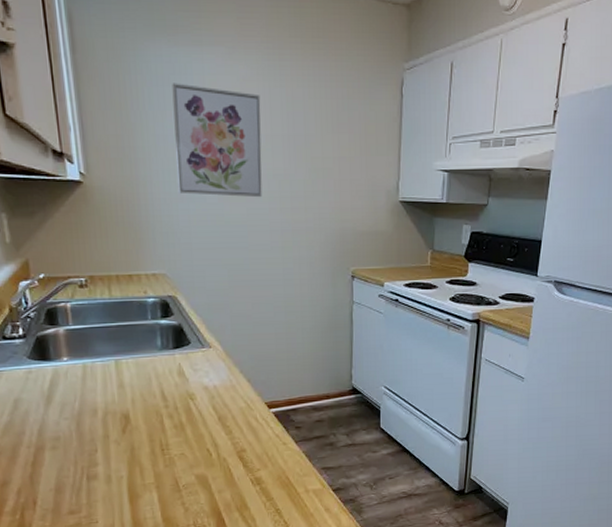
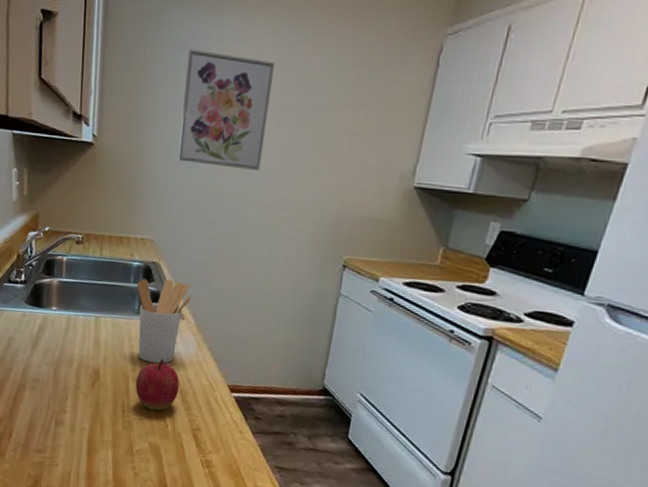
utensil holder: none [156,311,216,396] -> present [137,278,192,364]
apple: none [170,390,217,443] -> present [135,359,180,411]

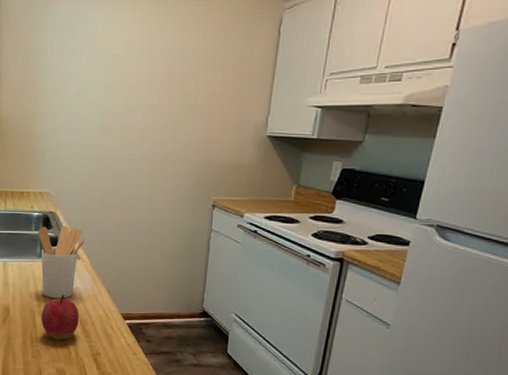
wall art: present [178,49,275,171] -> none [67,31,144,130]

